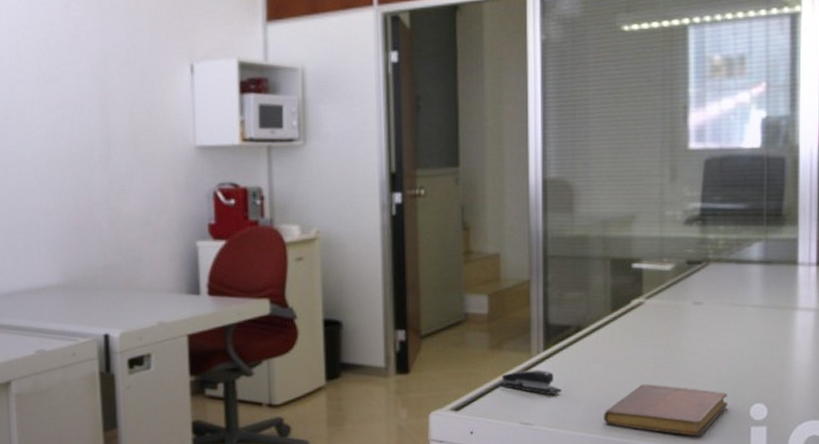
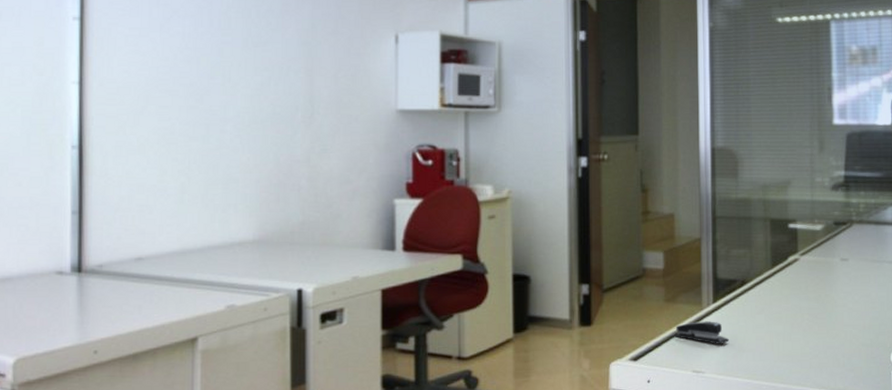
notebook: present [604,384,728,437] -> none [766,333,872,381]

